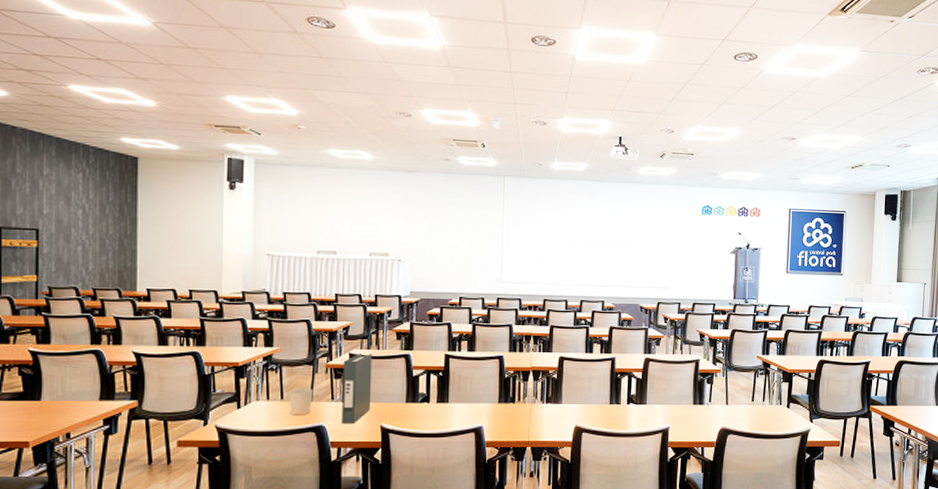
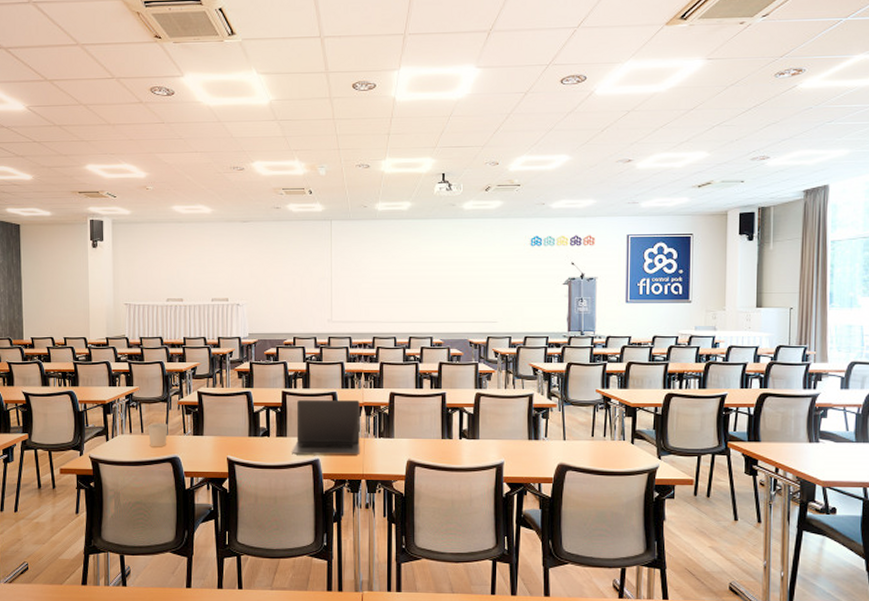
binder: present [342,354,373,425] -> none [193,391,218,456]
laptop computer: none [453,364,528,422] -> present [292,400,360,455]

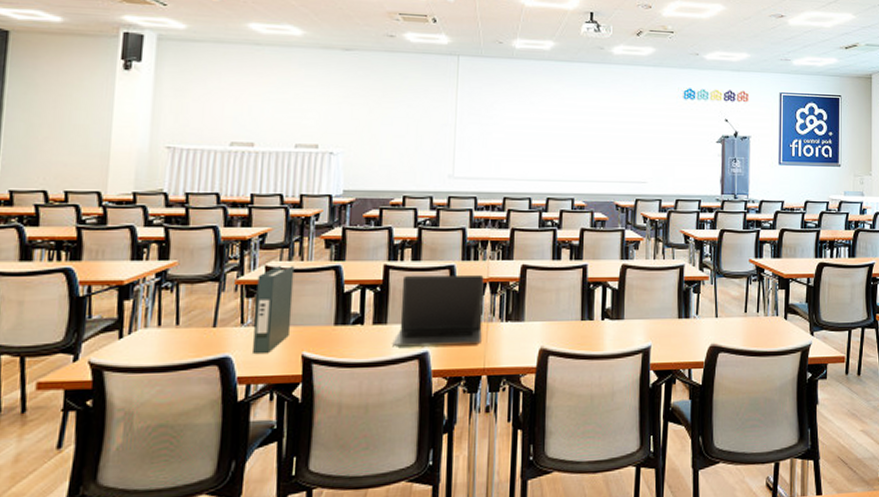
dixie cup: present [148,424,168,449] -> none [186,311,218,347]
binder: none [193,391,218,456] -> present [253,266,295,355]

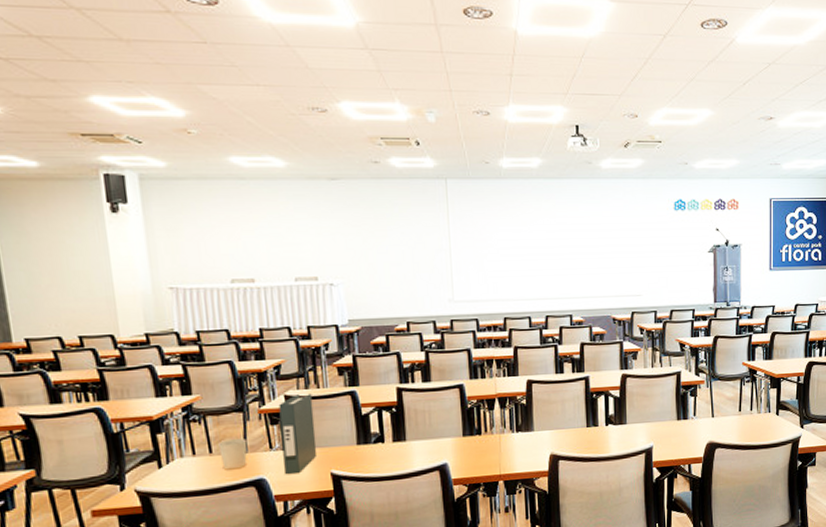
dixie cup: none [186,311,218,347] -> present [218,439,248,471]
laptop computer: present [392,276,484,347] -> none [413,392,496,461]

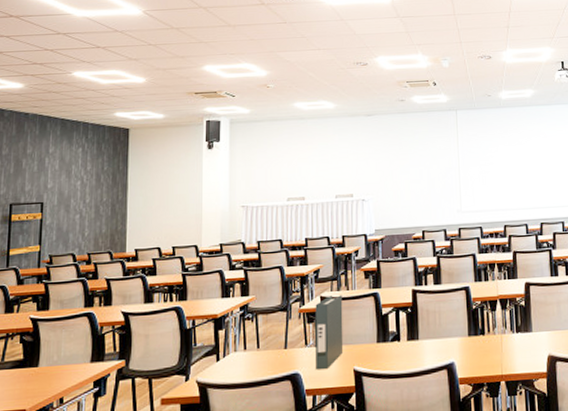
dixie cup: present [218,439,248,471] -> none [265,335,288,366]

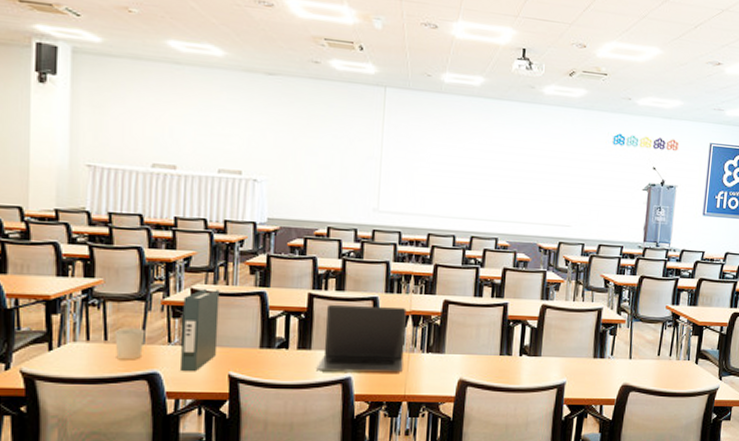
dixie cup: none [265,335,288,366] -> present [115,329,145,362]
laptop computer: none [424,294,498,360] -> present [316,305,407,373]

